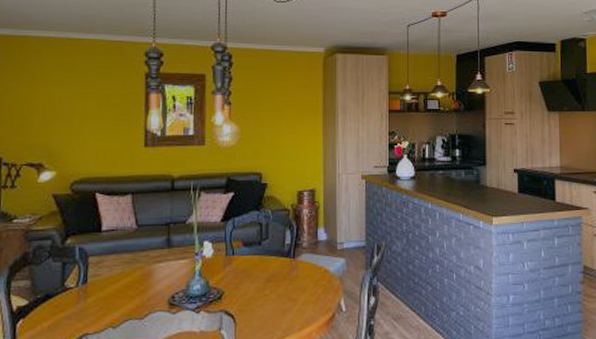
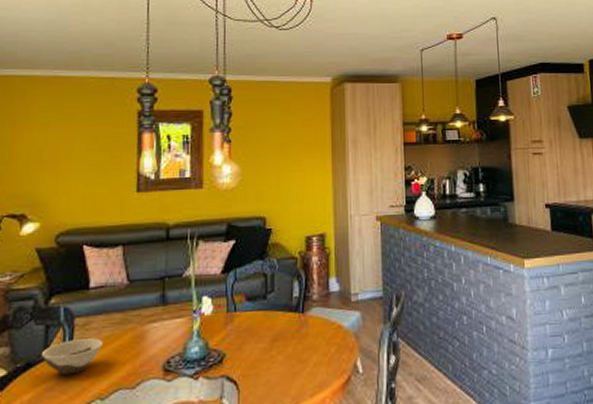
bowl: none [60,275,114,306] -> present [42,338,103,376]

